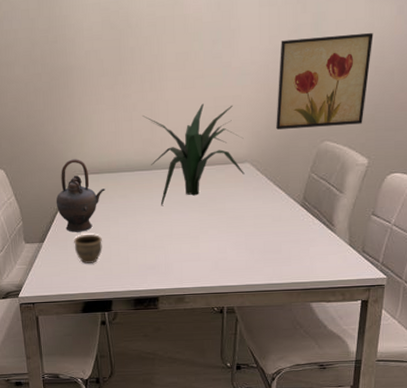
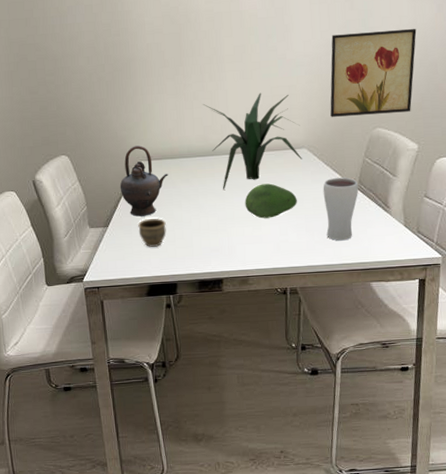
fruit: none [183,199,238,236] -> present [245,183,297,219]
drinking glass: none [265,194,303,260] -> present [323,177,359,241]

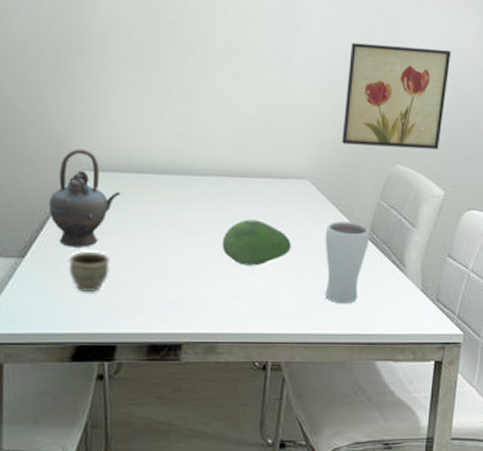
plant: present [203,93,302,190] -> none [179,101,303,222]

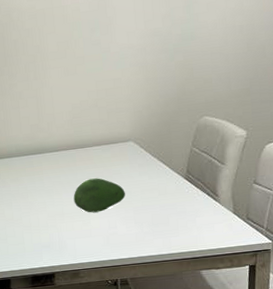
drinking glass: present [325,221,370,304] -> none [150,168,187,231]
wall art: present [342,42,451,150] -> none [155,11,244,108]

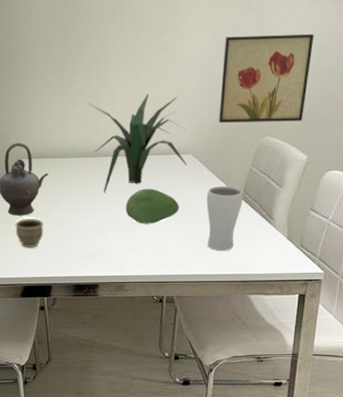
plant: none [29,87,129,187] -> present [88,94,187,192]
drinking glass: none [150,168,187,231] -> present [206,186,244,251]
wall art: none [155,11,244,108] -> present [219,33,314,123]

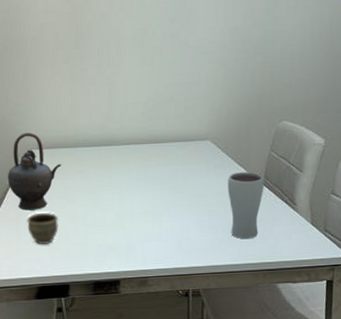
plant: present [88,94,187,192] -> none [100,80,206,182]
fruit: present [125,188,179,224] -> none [144,177,200,214]
wall art: present [219,33,314,123] -> none [234,19,322,108]

